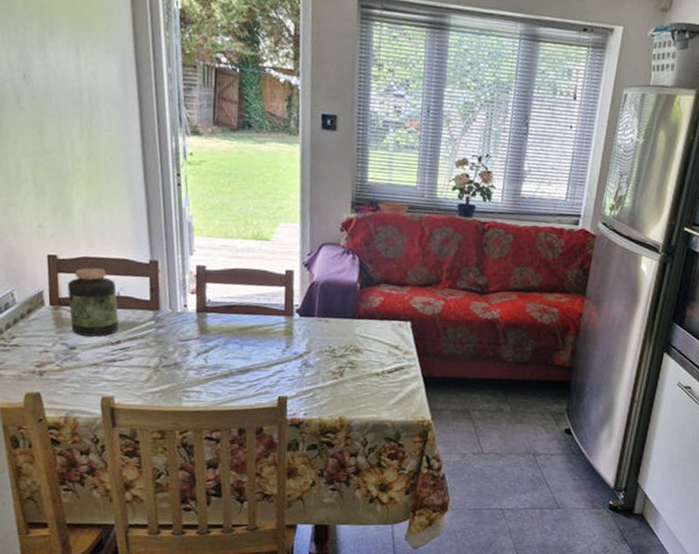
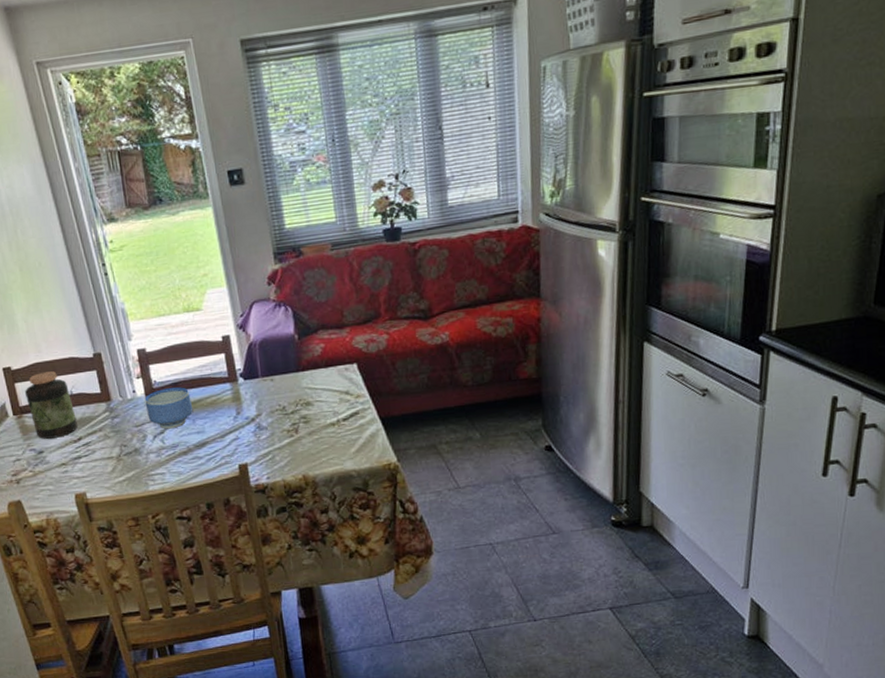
bowl: none [194,309,243,350] -> present [144,387,193,429]

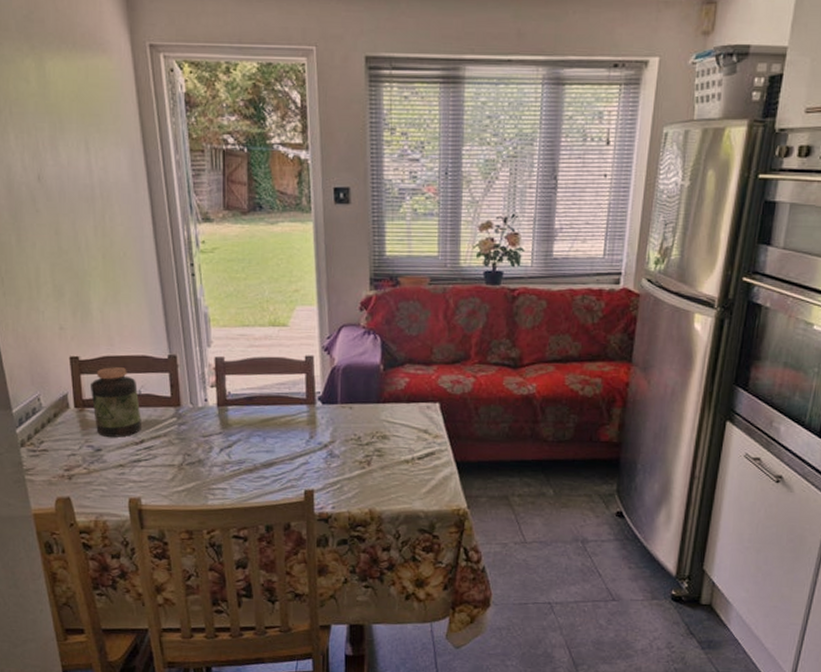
bowl: present [144,387,193,429] -> none [216,401,266,444]

